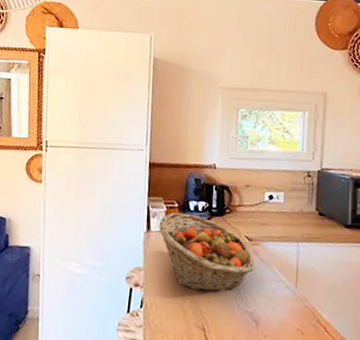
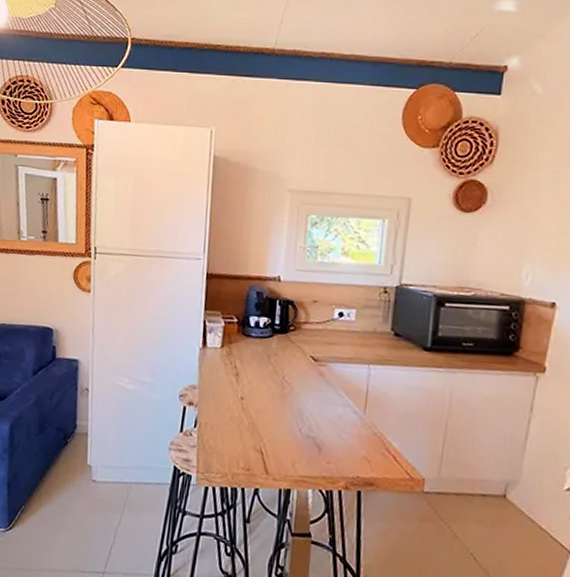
fruit basket: present [158,212,255,293] -> none [215,328,320,415]

